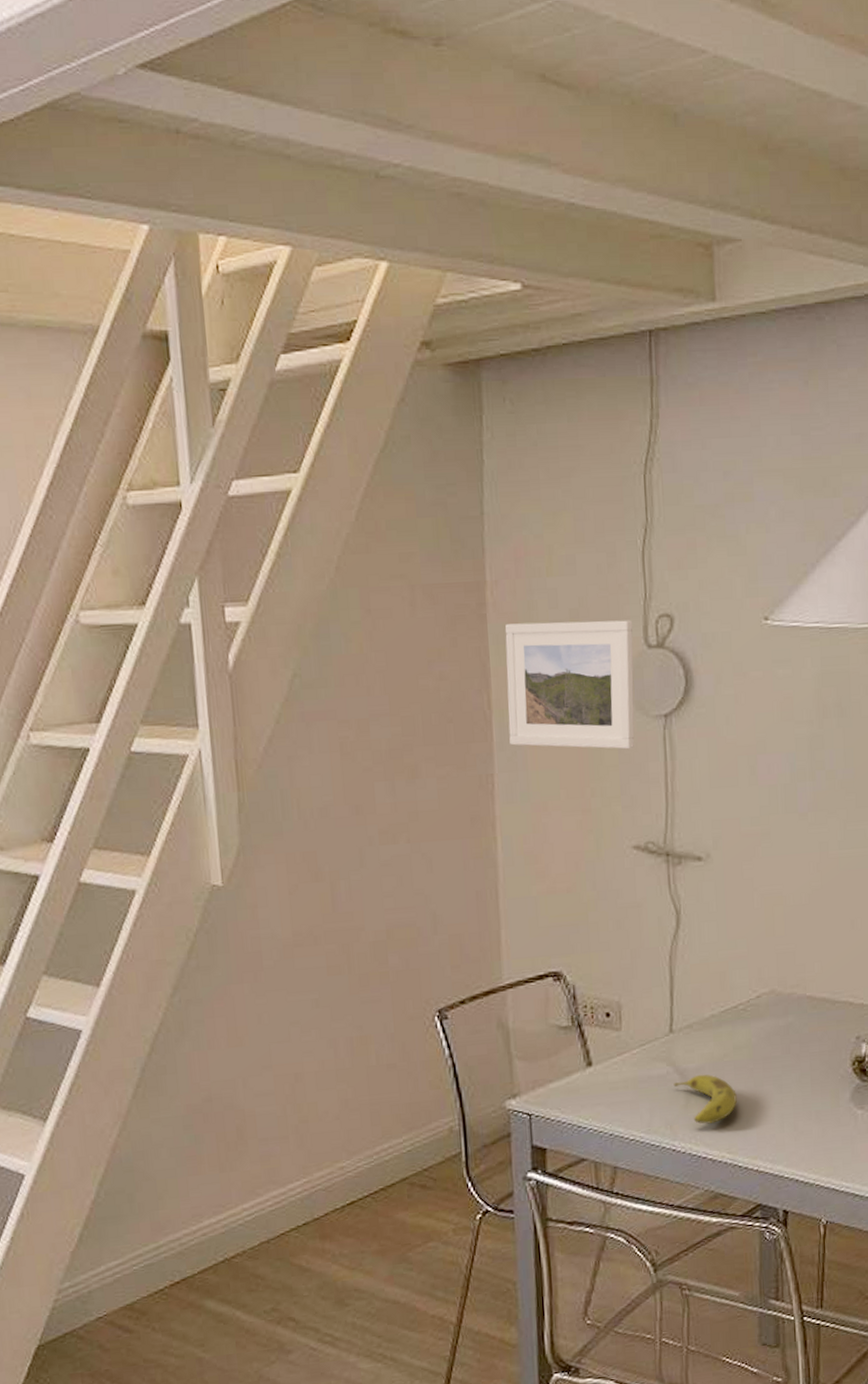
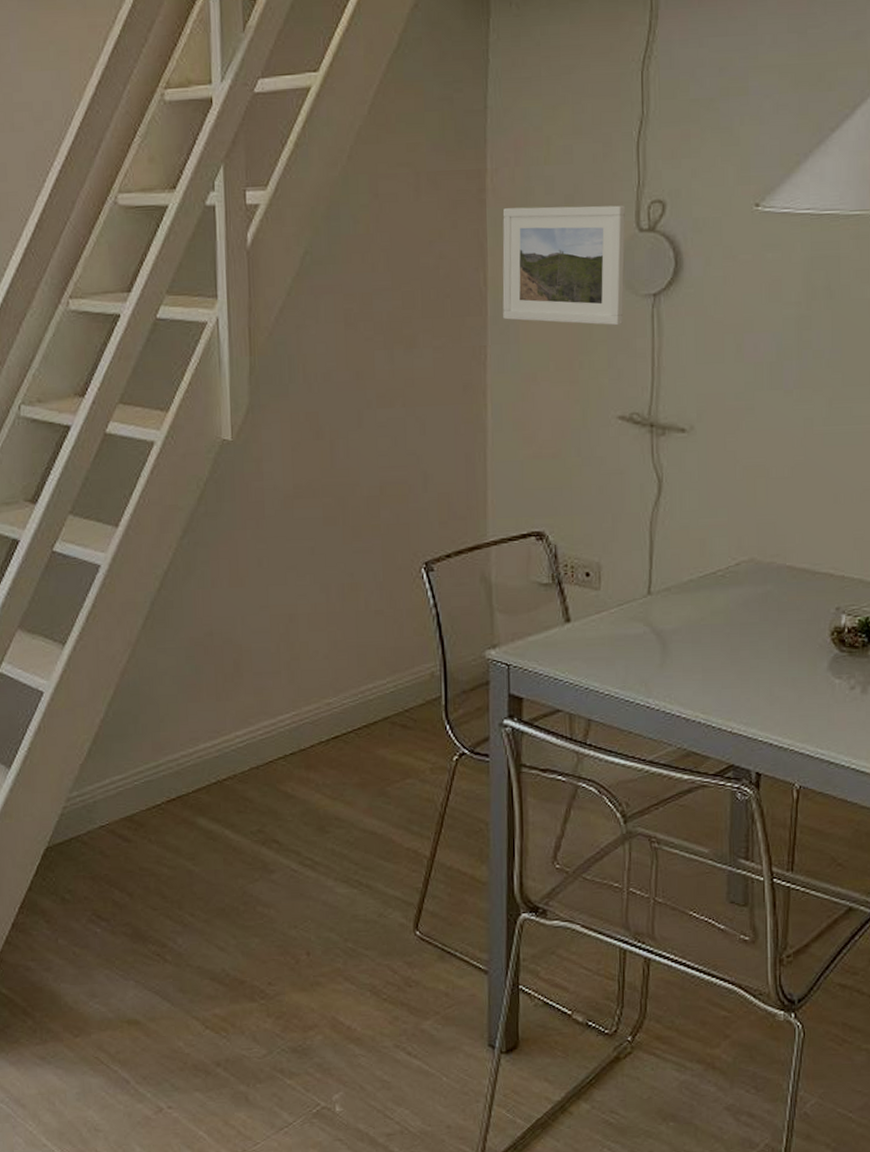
fruit: present [673,1074,737,1124] -> none [650,636,712,684]

